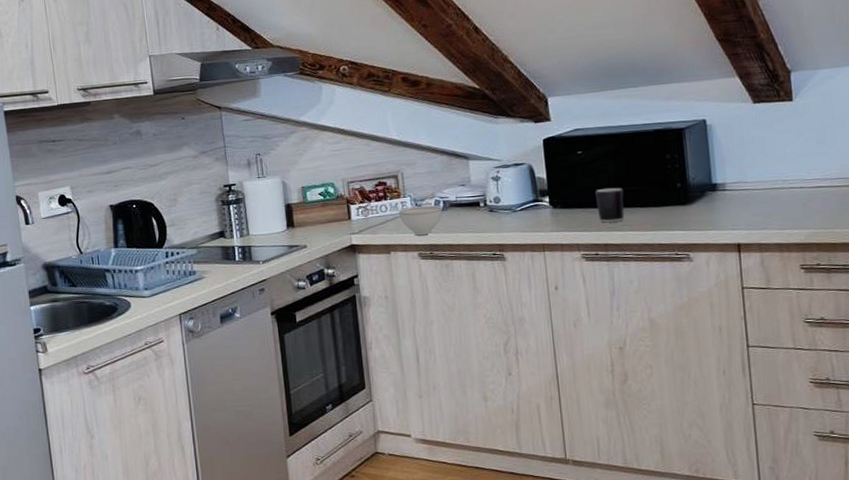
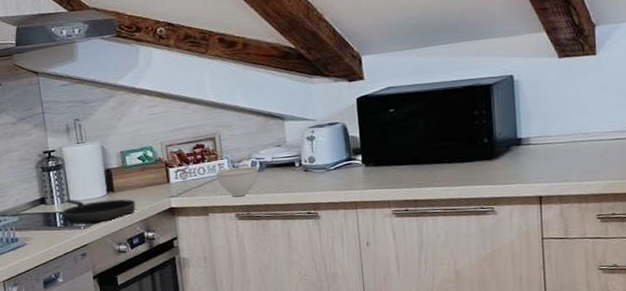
frying pan: none [241,233,316,259] -> present [62,199,136,224]
mug: present [594,187,625,223] -> none [405,144,434,180]

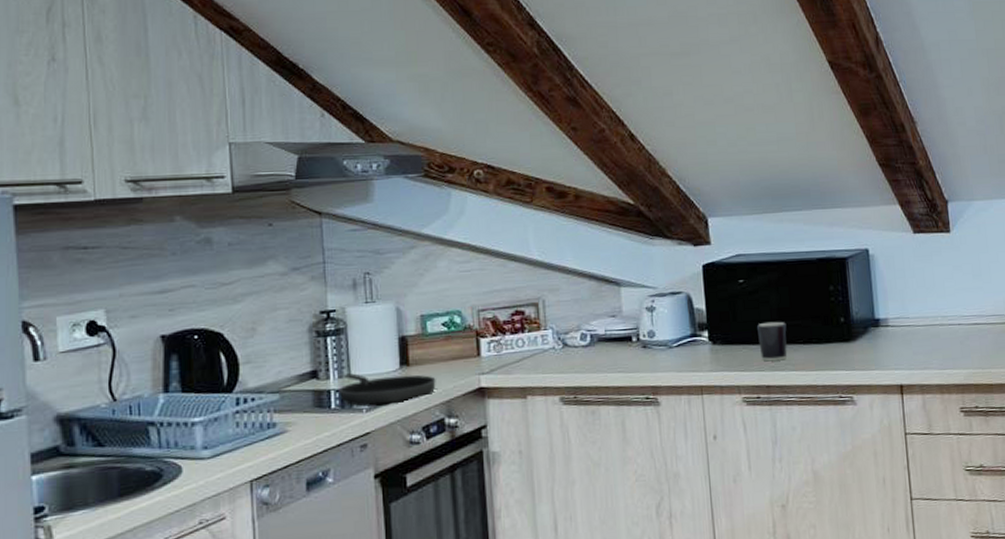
bowl: present [216,166,259,197] -> none [538,339,590,376]
mug: none [405,144,434,180] -> present [756,321,788,362]

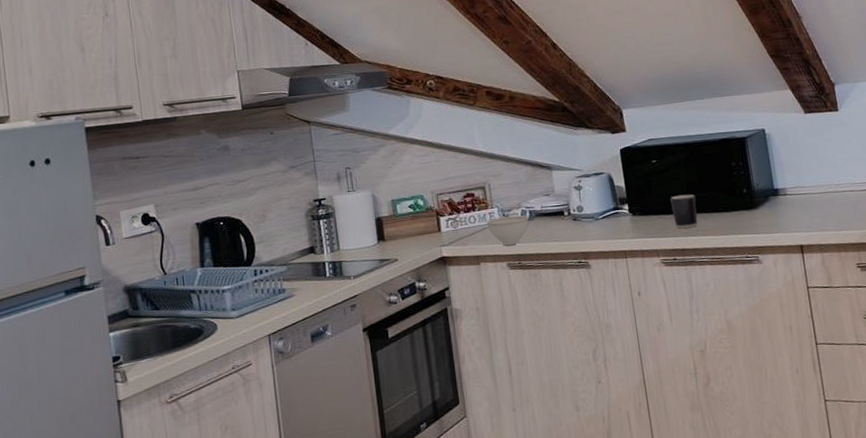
frying pan: present [339,373,436,406] -> none [332,248,407,274]
bowl: none [538,339,590,376] -> present [487,215,529,246]

